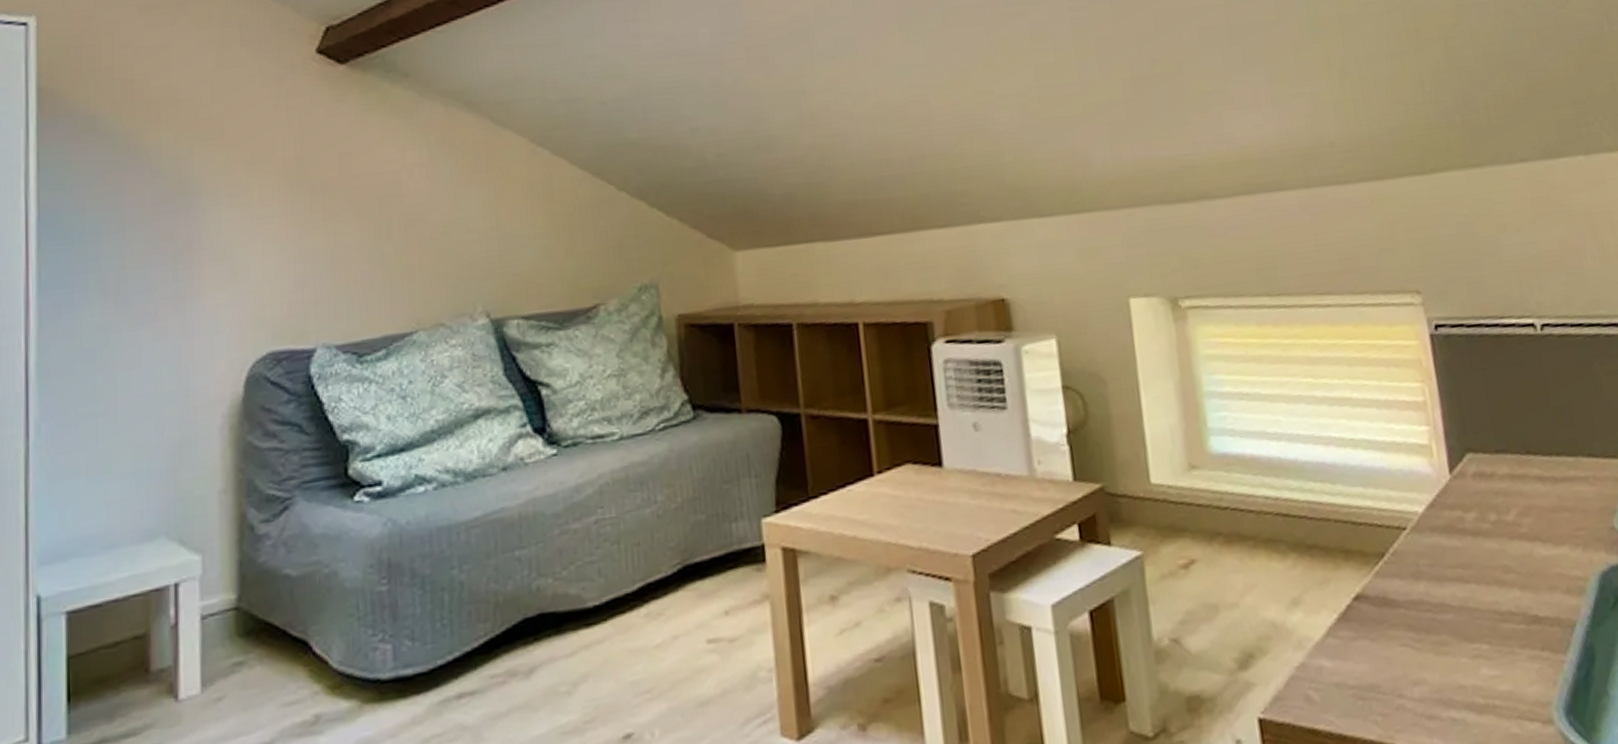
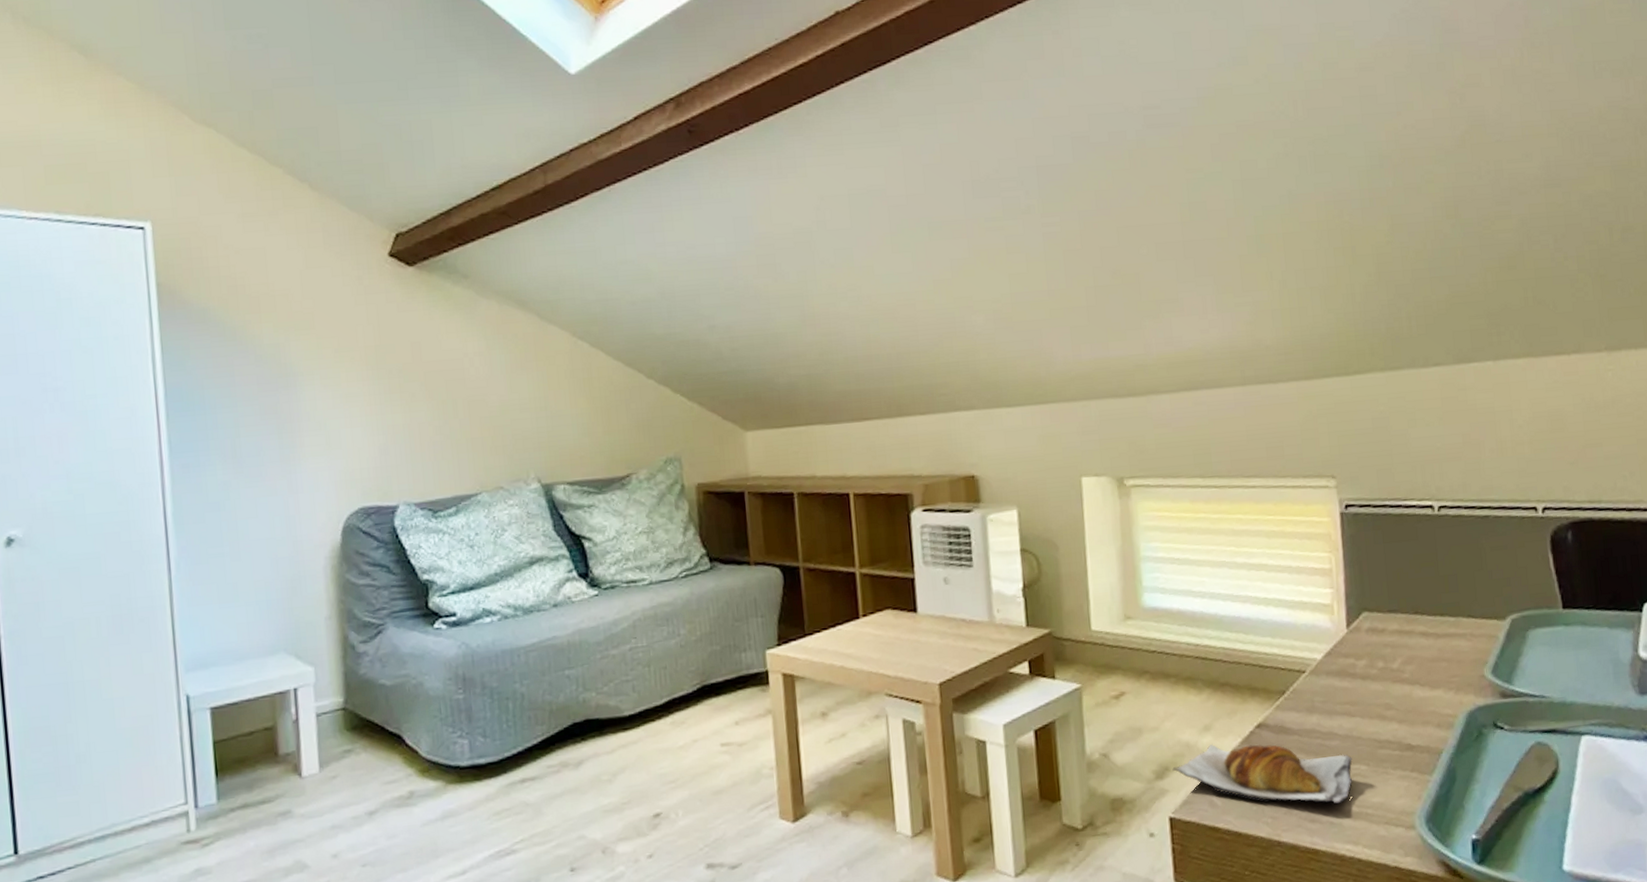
crescent roll: none [1258,621,1475,695] -> present [1172,744,1353,804]

